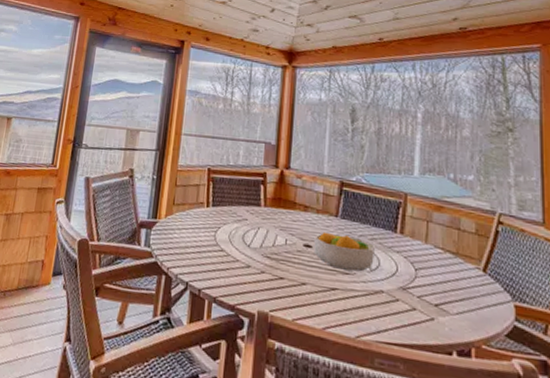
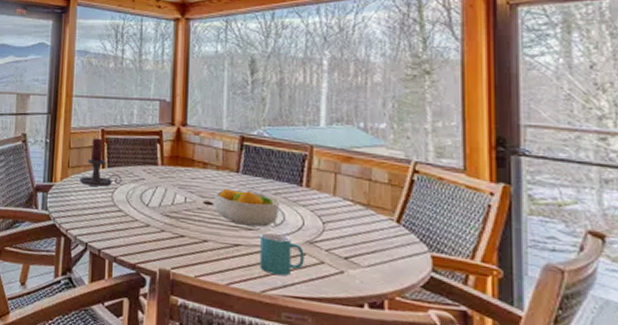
candle holder: none [183,176,226,226] -> present [79,138,122,187]
mug: none [355,278,397,321] -> present [260,233,304,276]

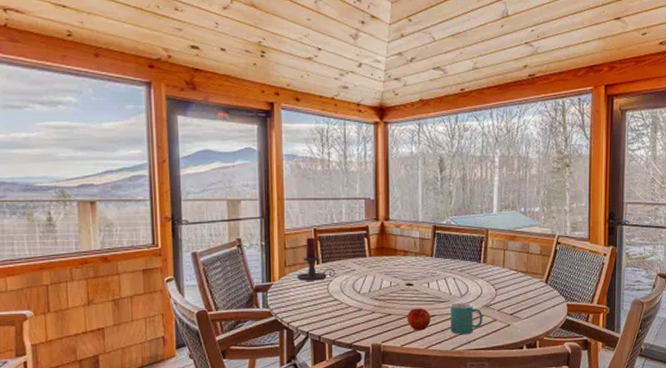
apple: none [203,232,234,262] -> present [406,308,430,331]
fruit bowl: present [213,188,280,227] -> none [413,270,465,299]

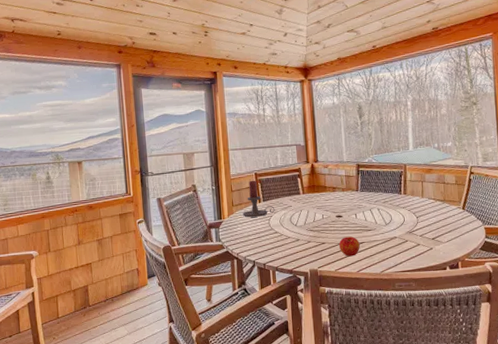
mug: present [451,303,482,334] -> none [377,230,407,258]

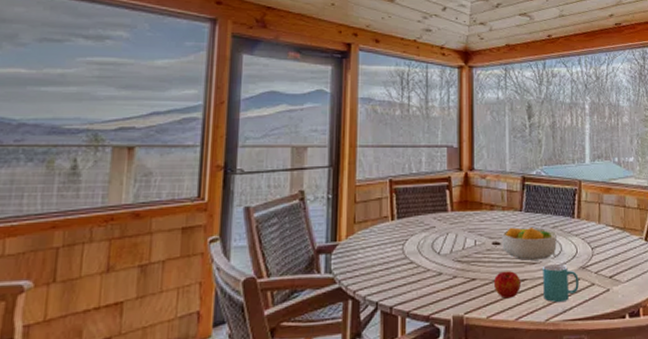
candle holder: present [242,180,275,218] -> none [367,189,413,240]
fruit bowl: none [342,202,388,228] -> present [501,226,558,260]
mug: none [377,230,407,258] -> present [543,264,579,302]

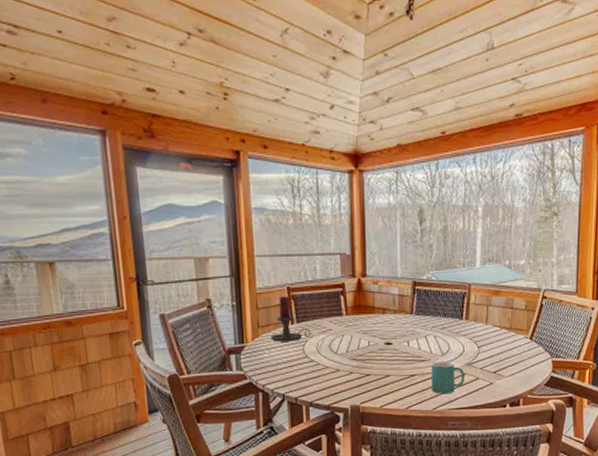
candle holder: none [367,189,413,240] -> present [270,296,311,342]
apple: present [493,271,521,299] -> none [386,367,411,391]
fruit bowl: present [501,226,558,260] -> none [392,328,446,358]

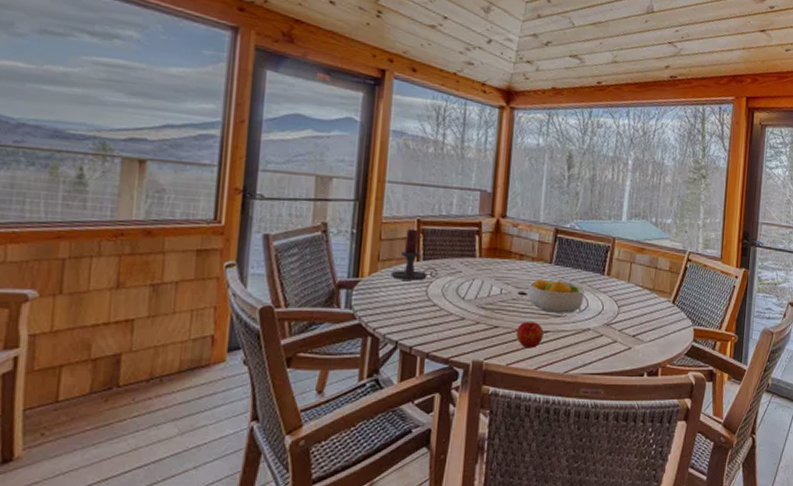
apple: none [386,367,411,391] -> present [516,321,544,349]
fruit bowl: none [392,328,446,358] -> present [527,278,586,313]
mug: present [431,361,464,394] -> none [565,319,602,355]

